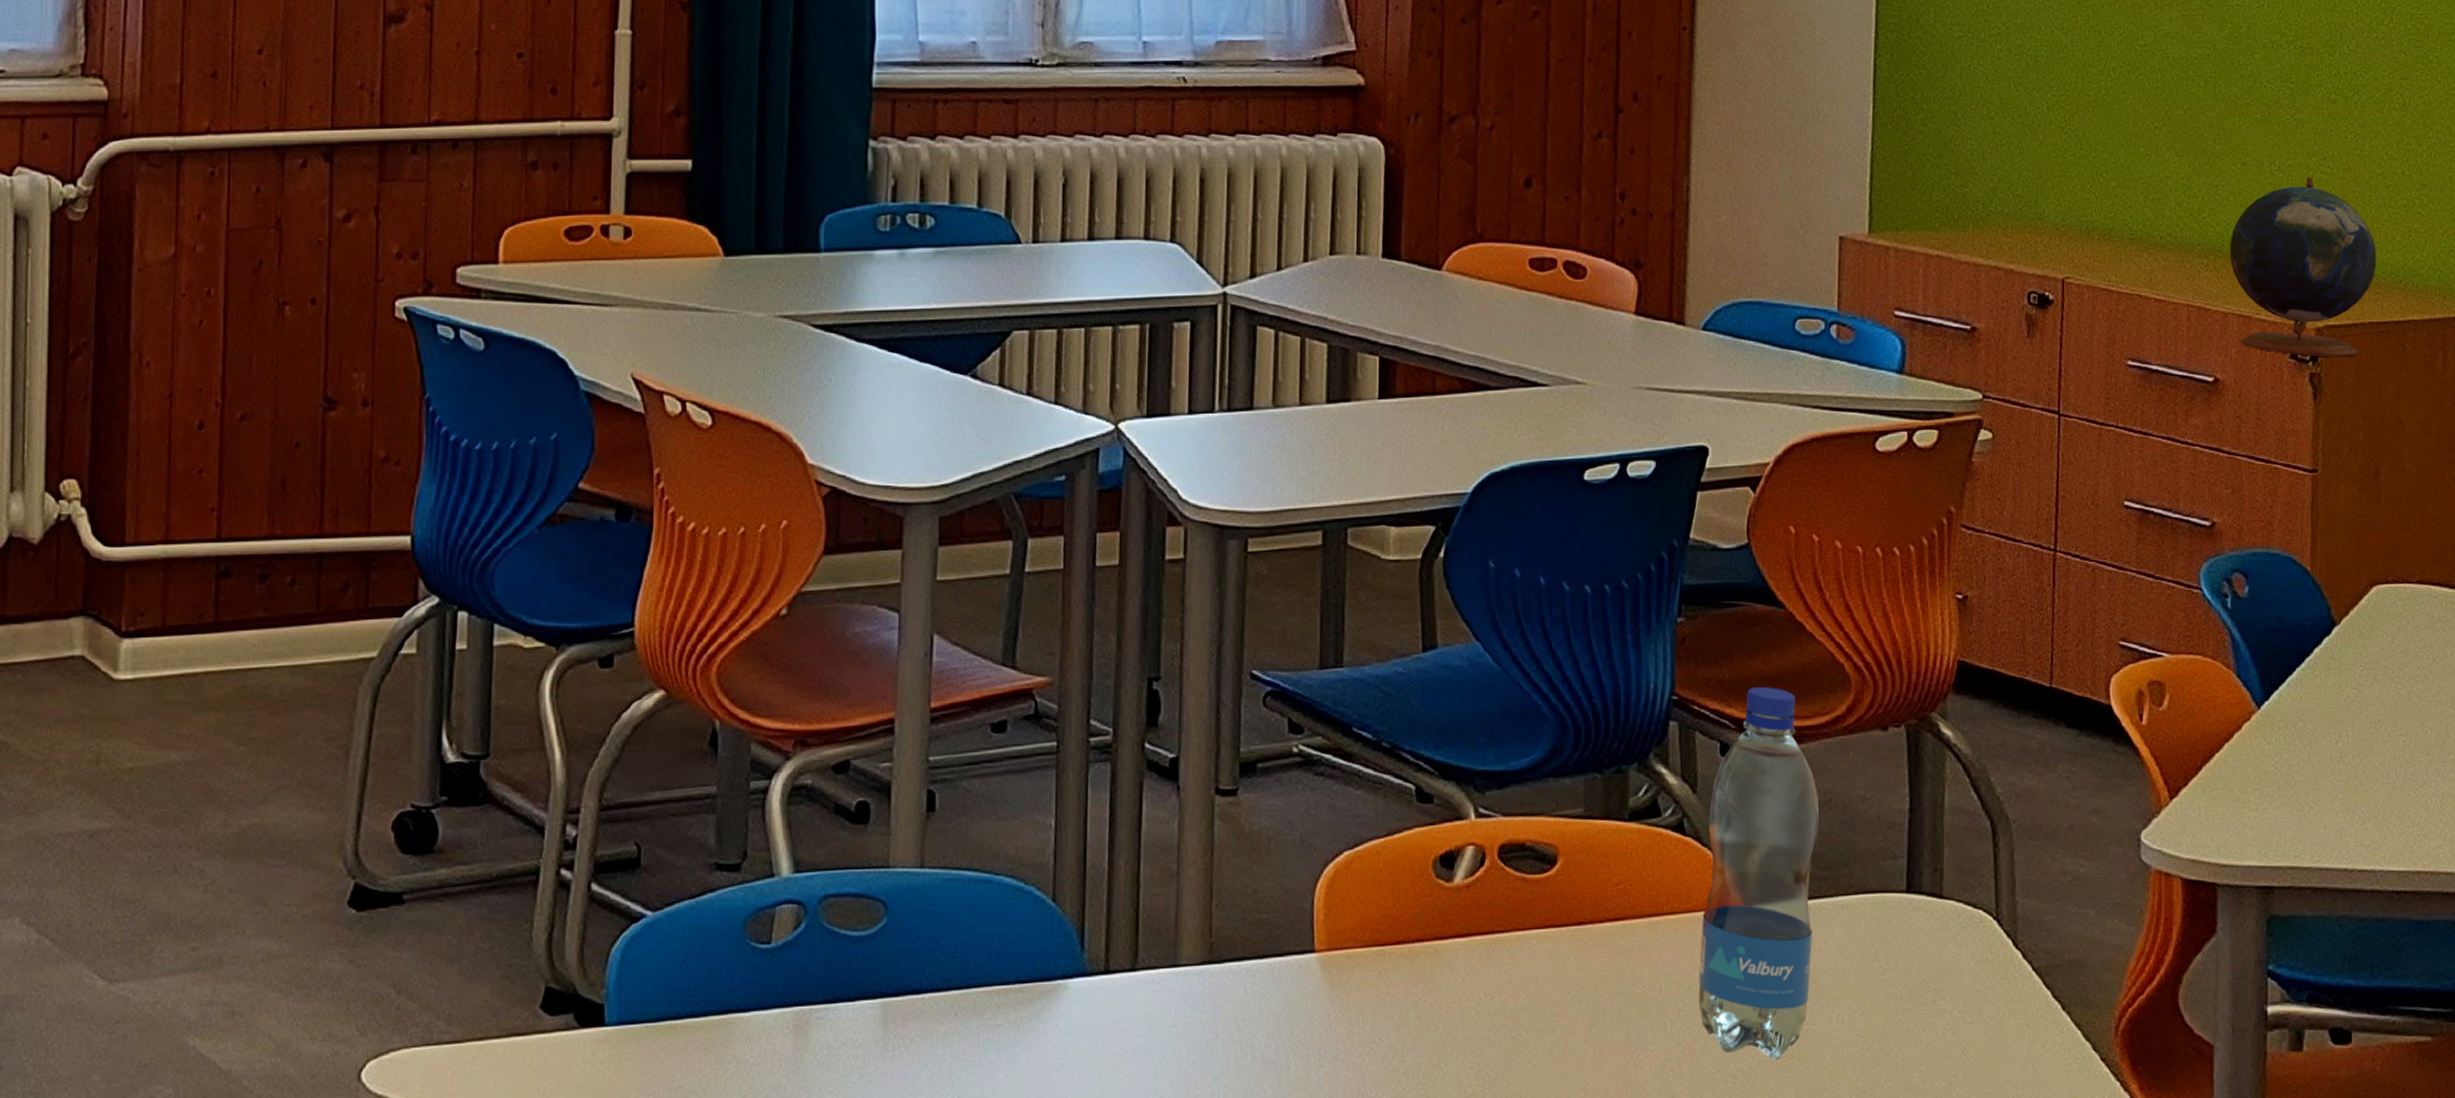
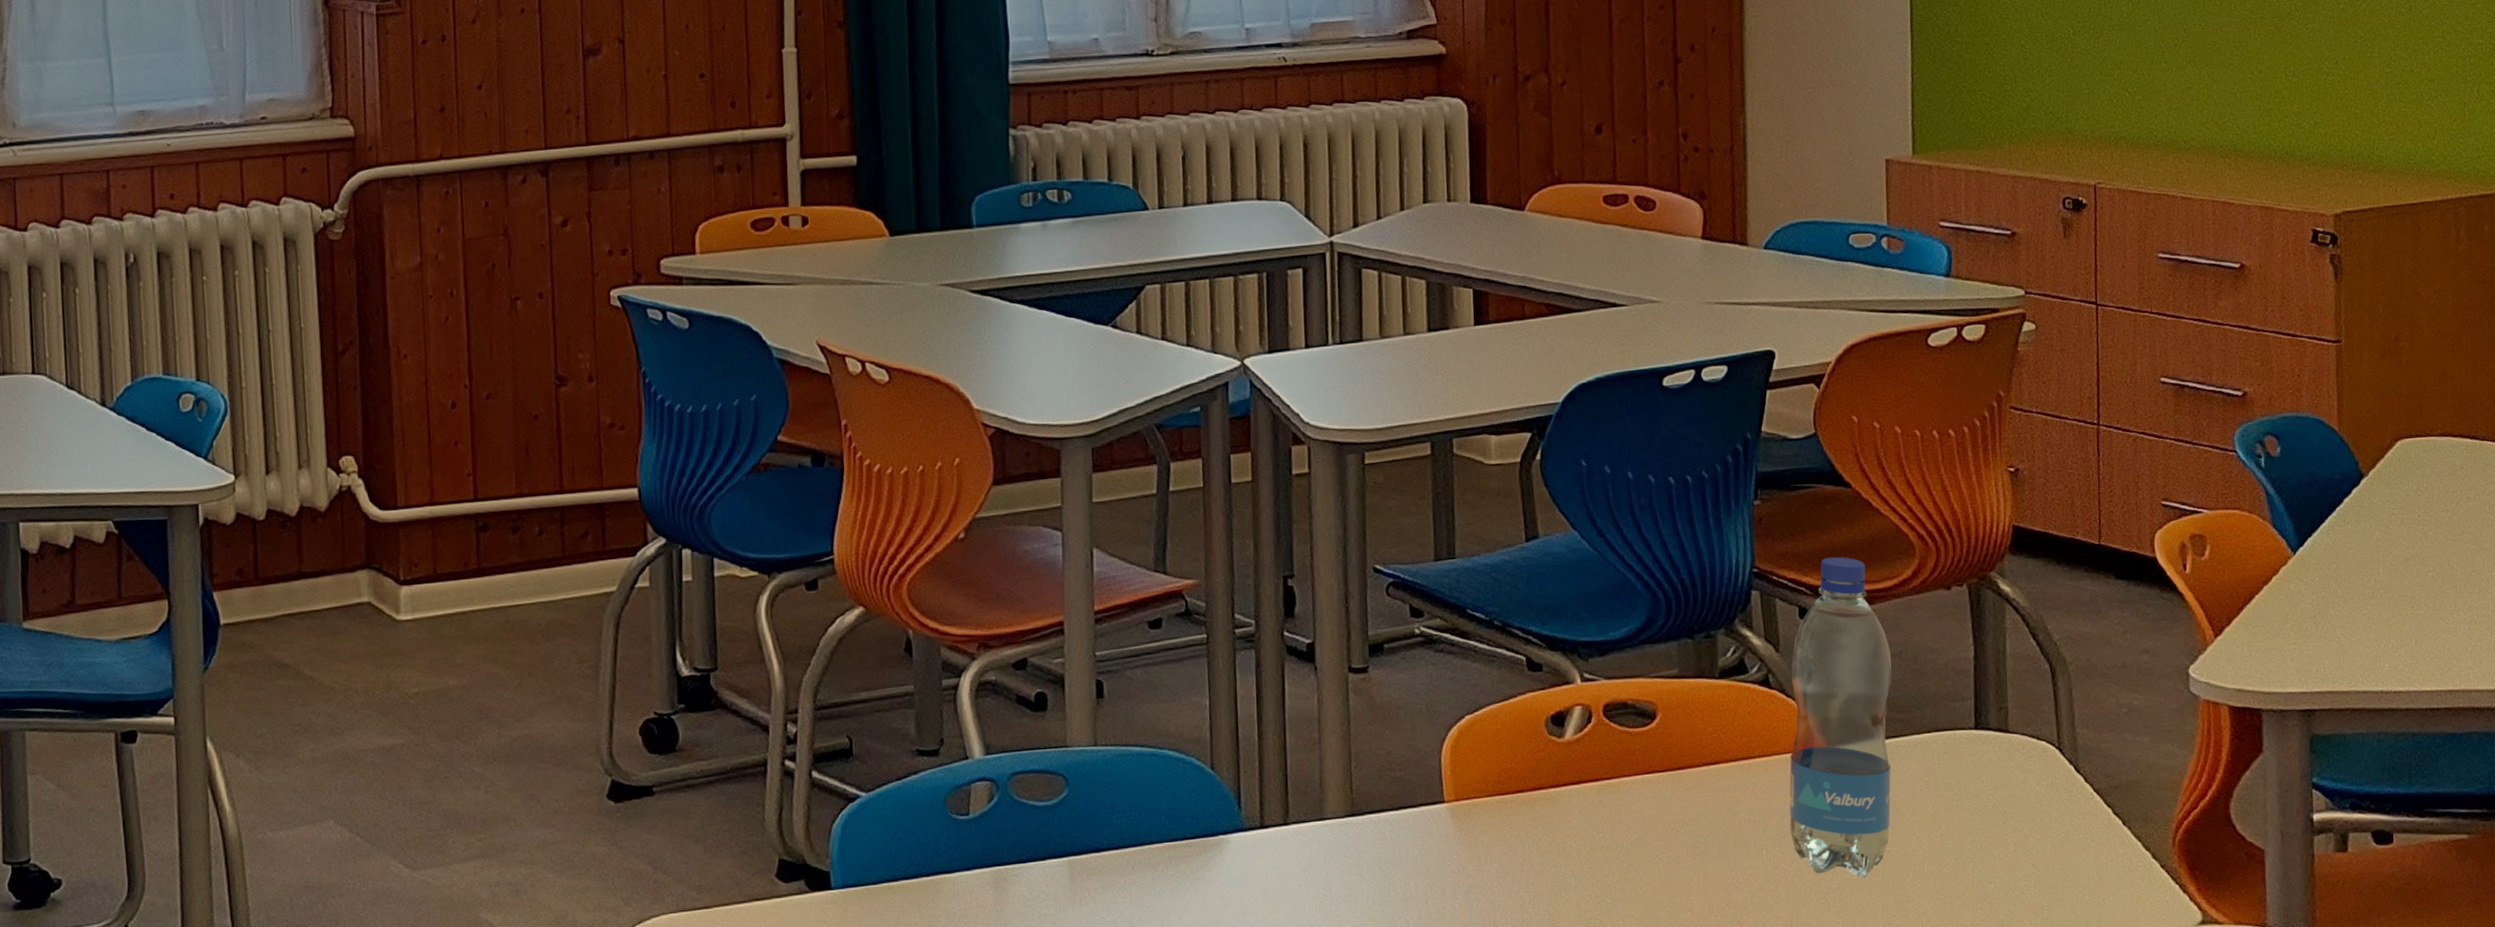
globe: present [2229,177,2377,358] -> none [2249,79,2390,240]

